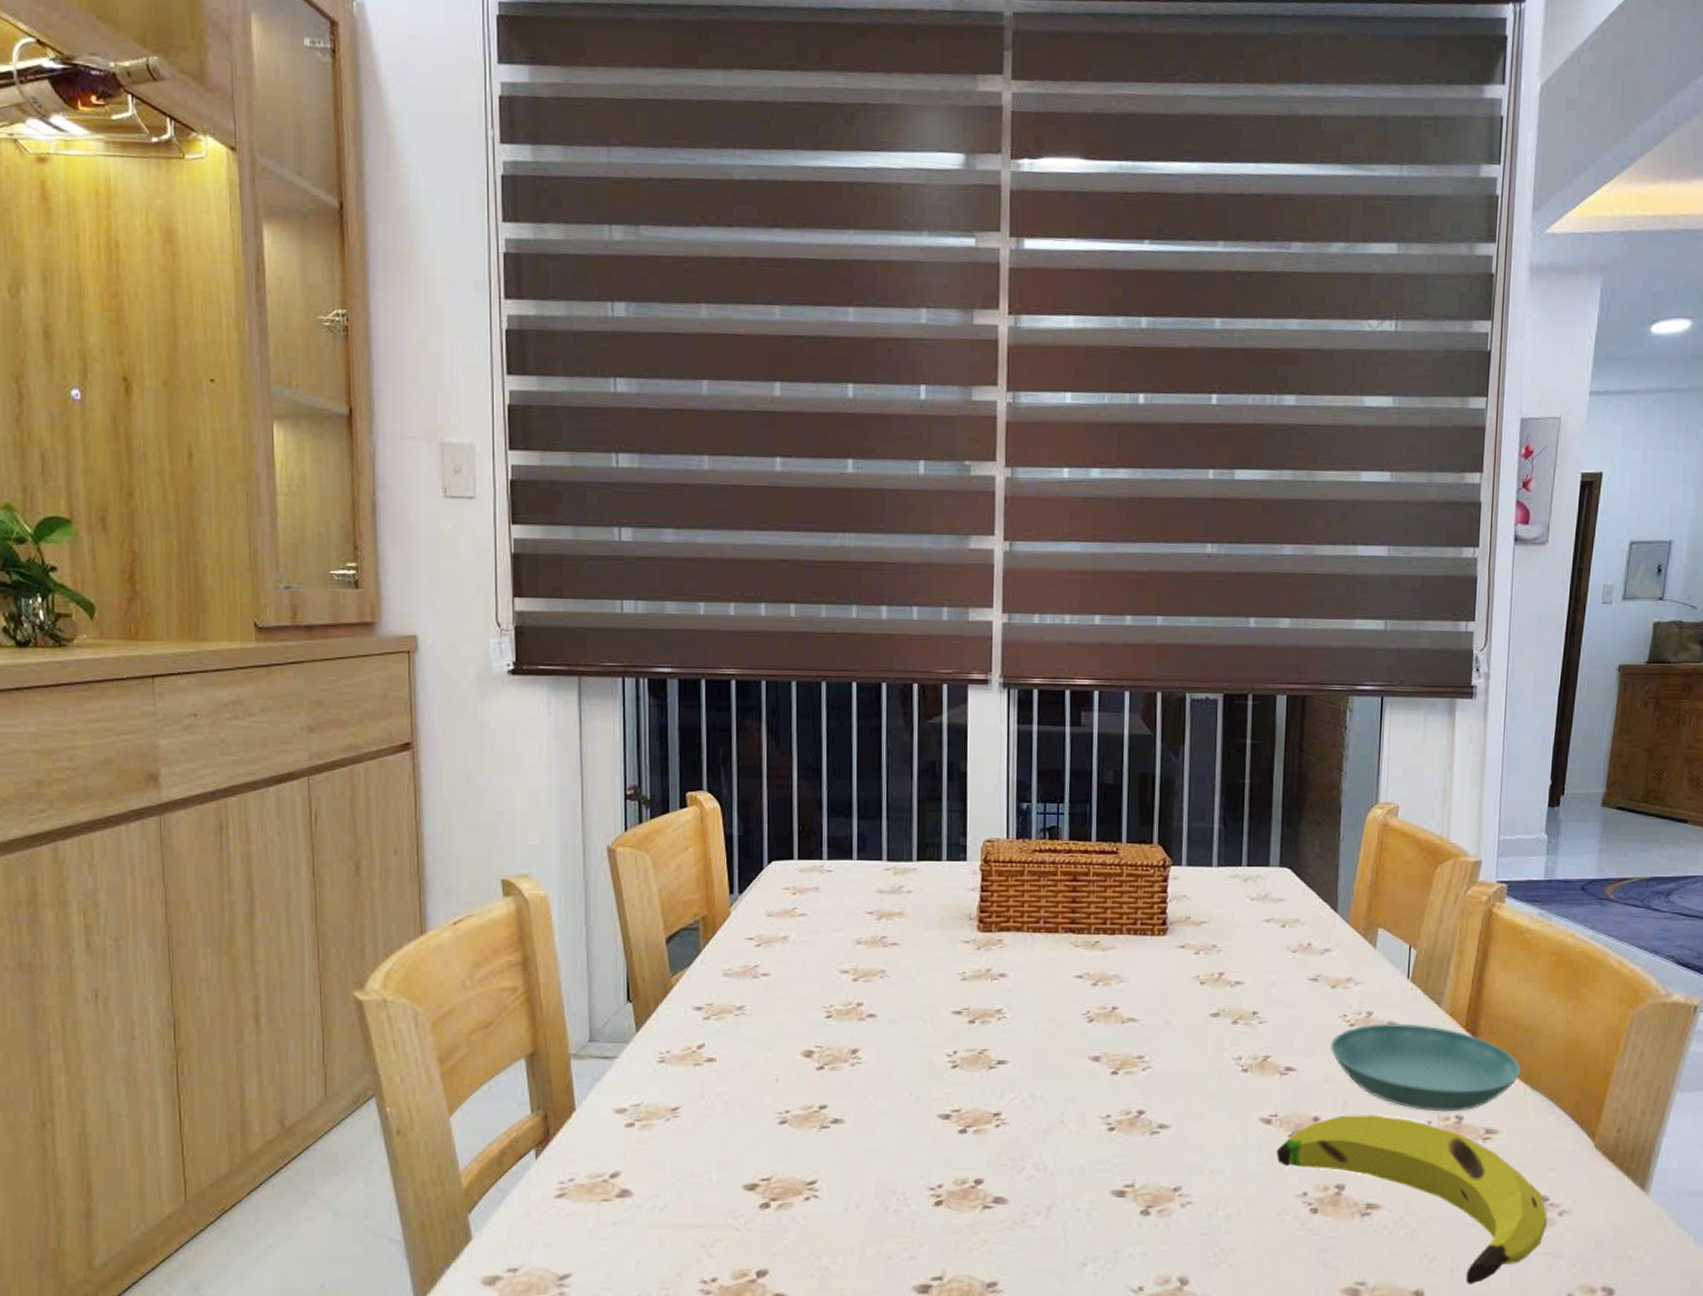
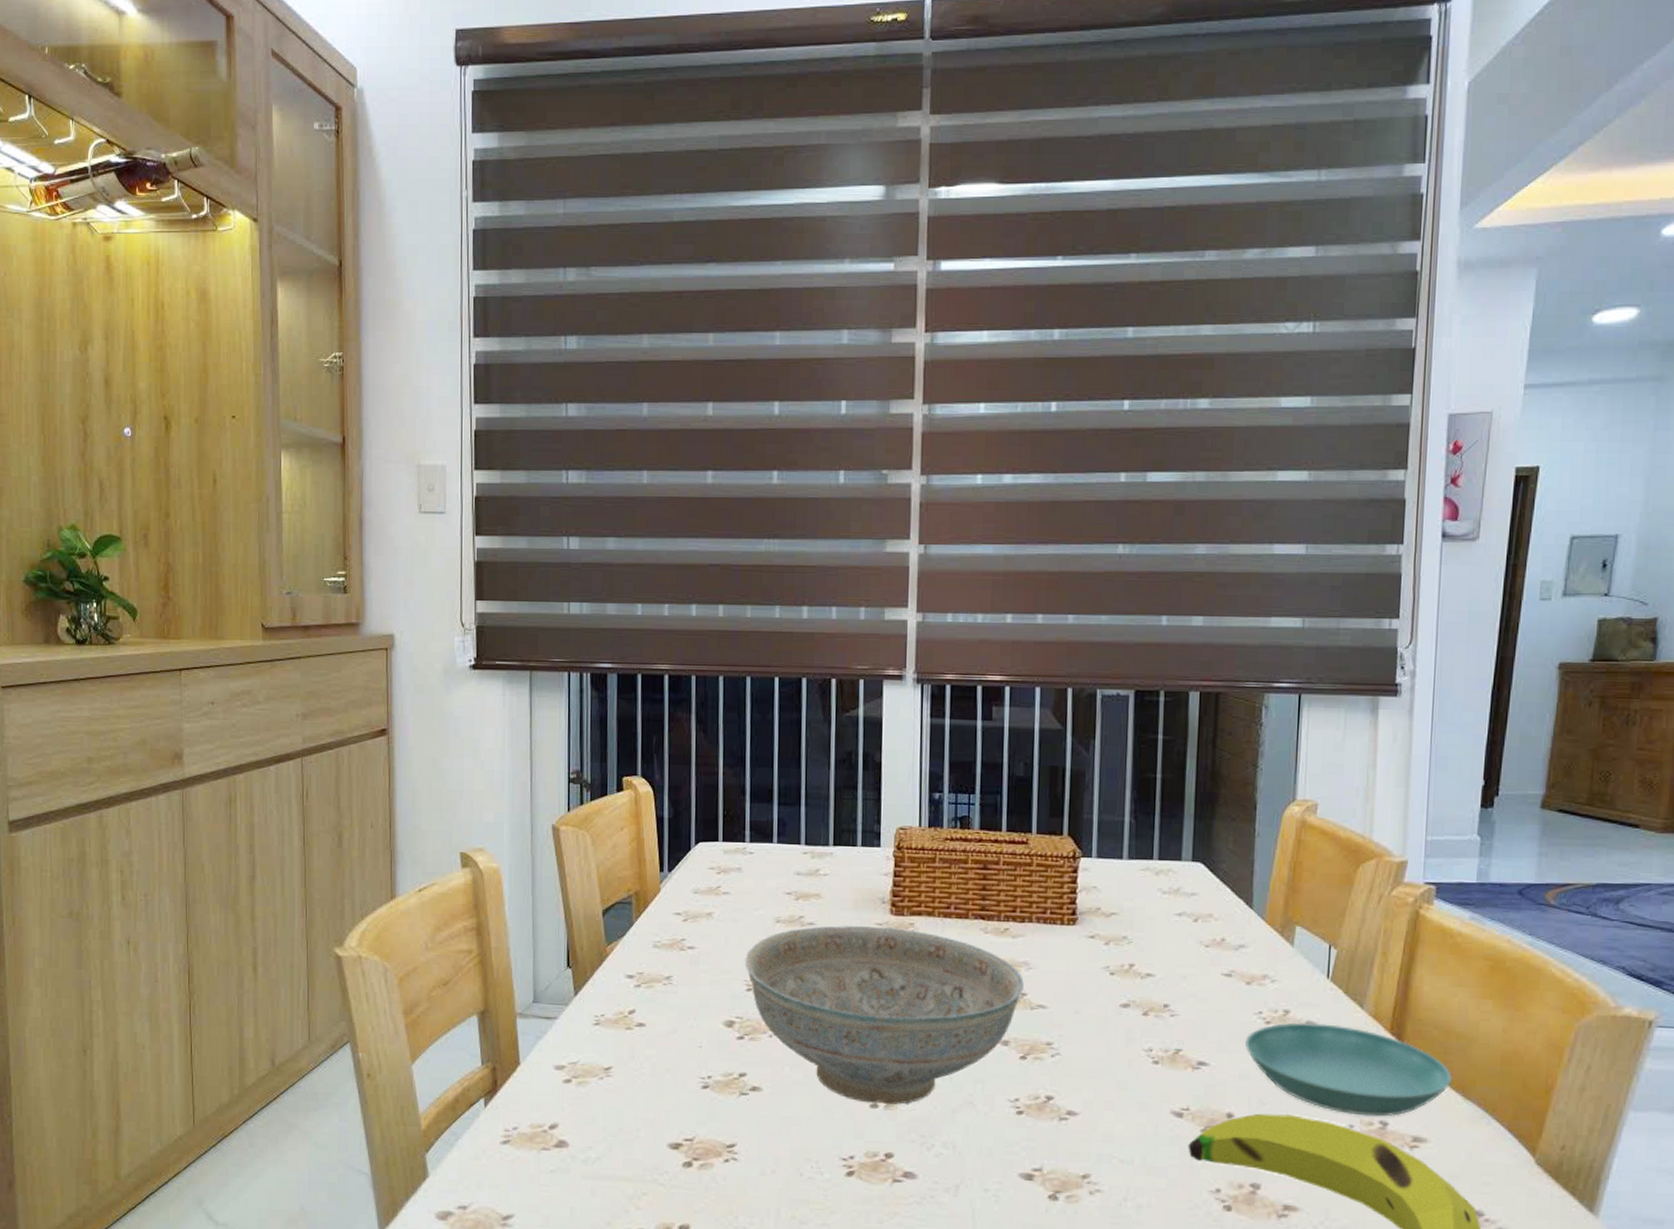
decorative bowl: none [824,944,1115,1130] -> present [745,925,1024,1105]

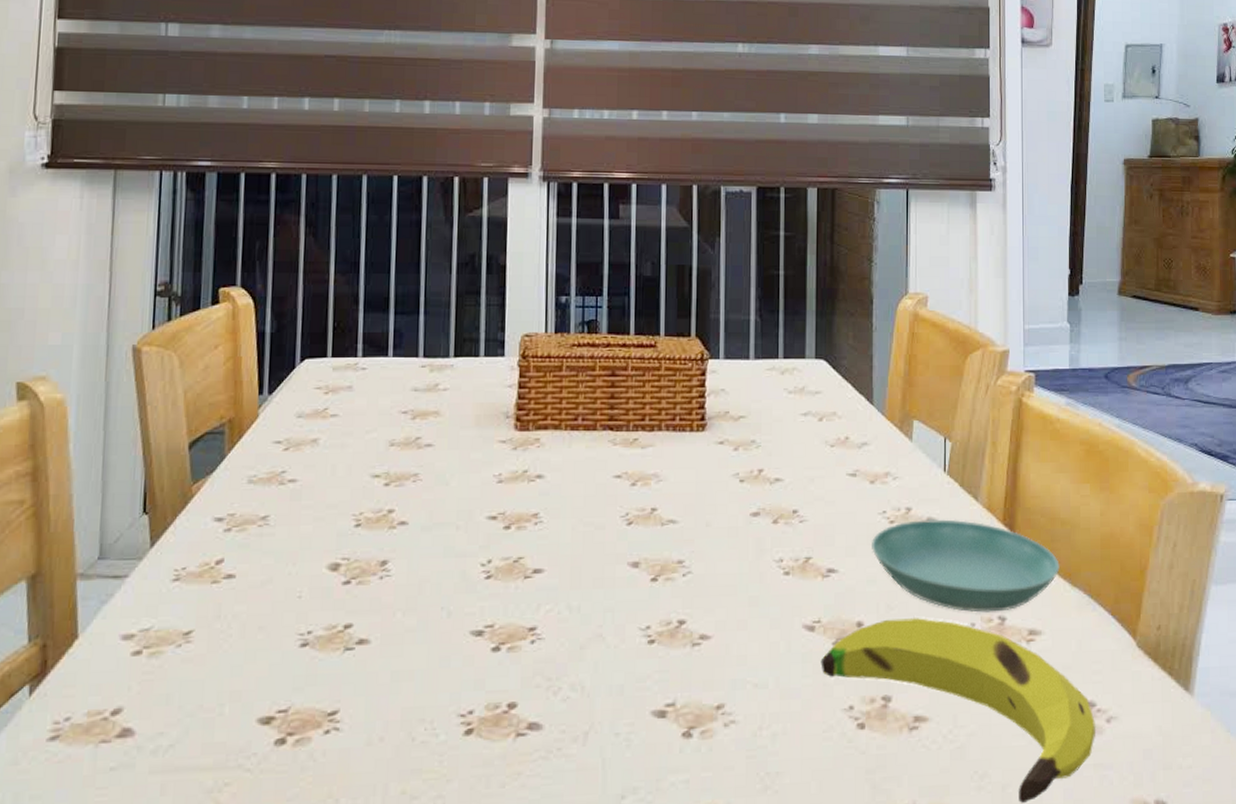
decorative bowl: present [745,925,1024,1105] -> none [353,443,654,647]

